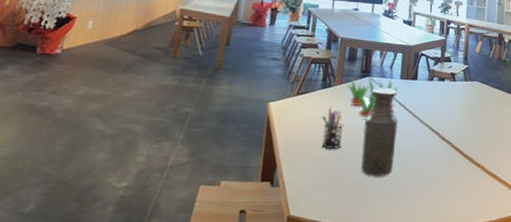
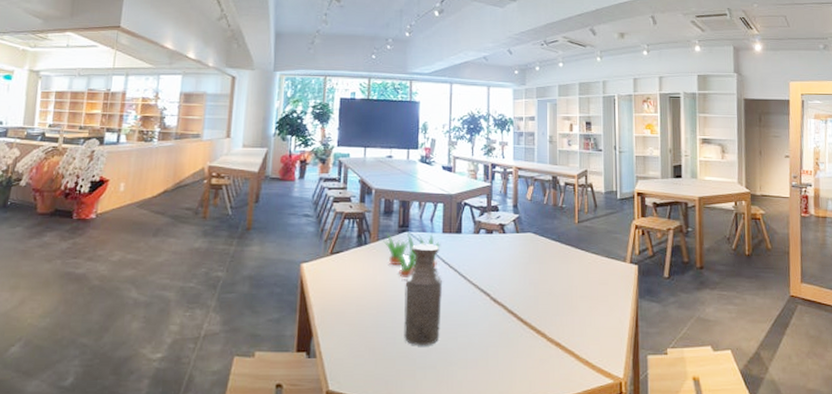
pen holder: present [321,108,343,150] -> none [358,268,382,315]

